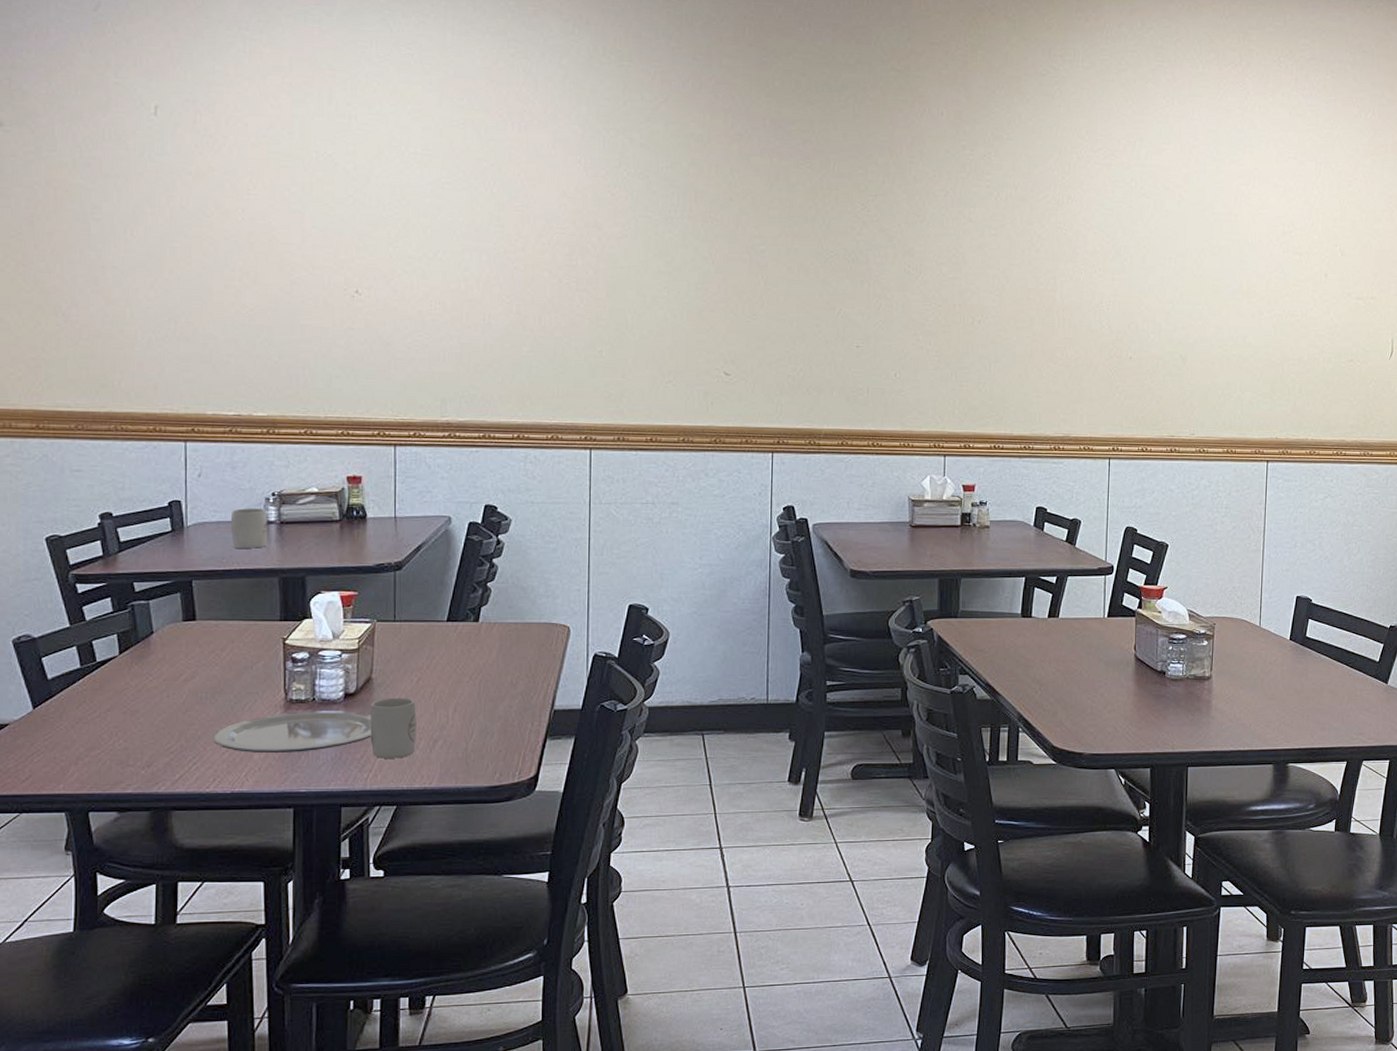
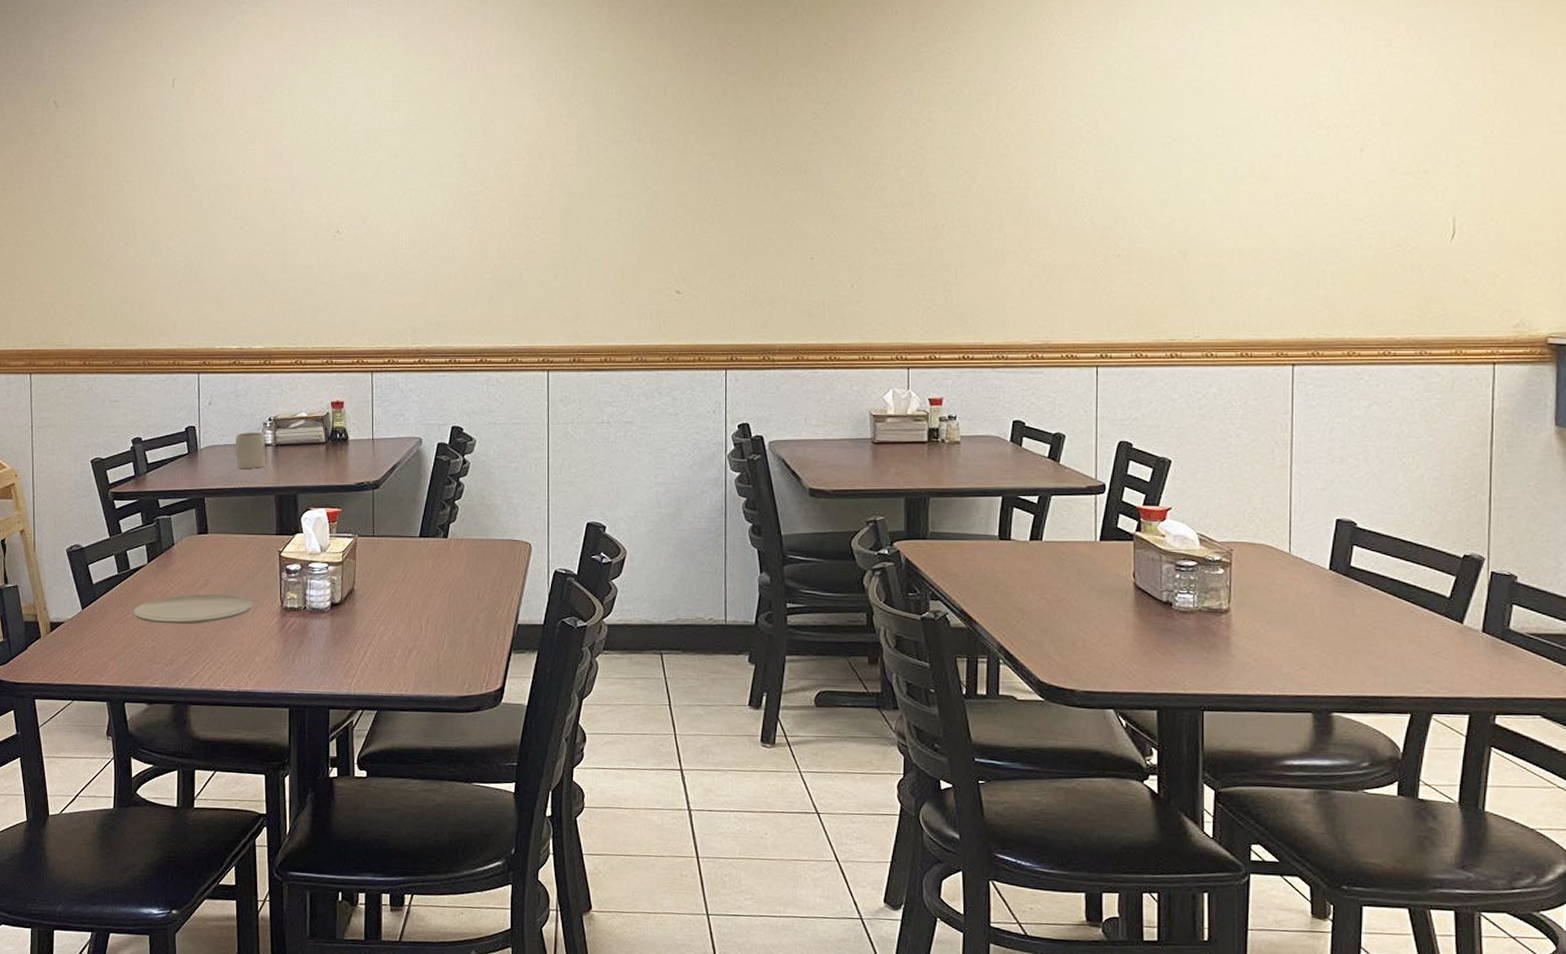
plate: none [100,688,252,722] -> present [133,594,253,625]
plate: present [213,711,372,752] -> none [222,618,355,657]
mug: present [370,697,416,758] -> none [353,608,393,666]

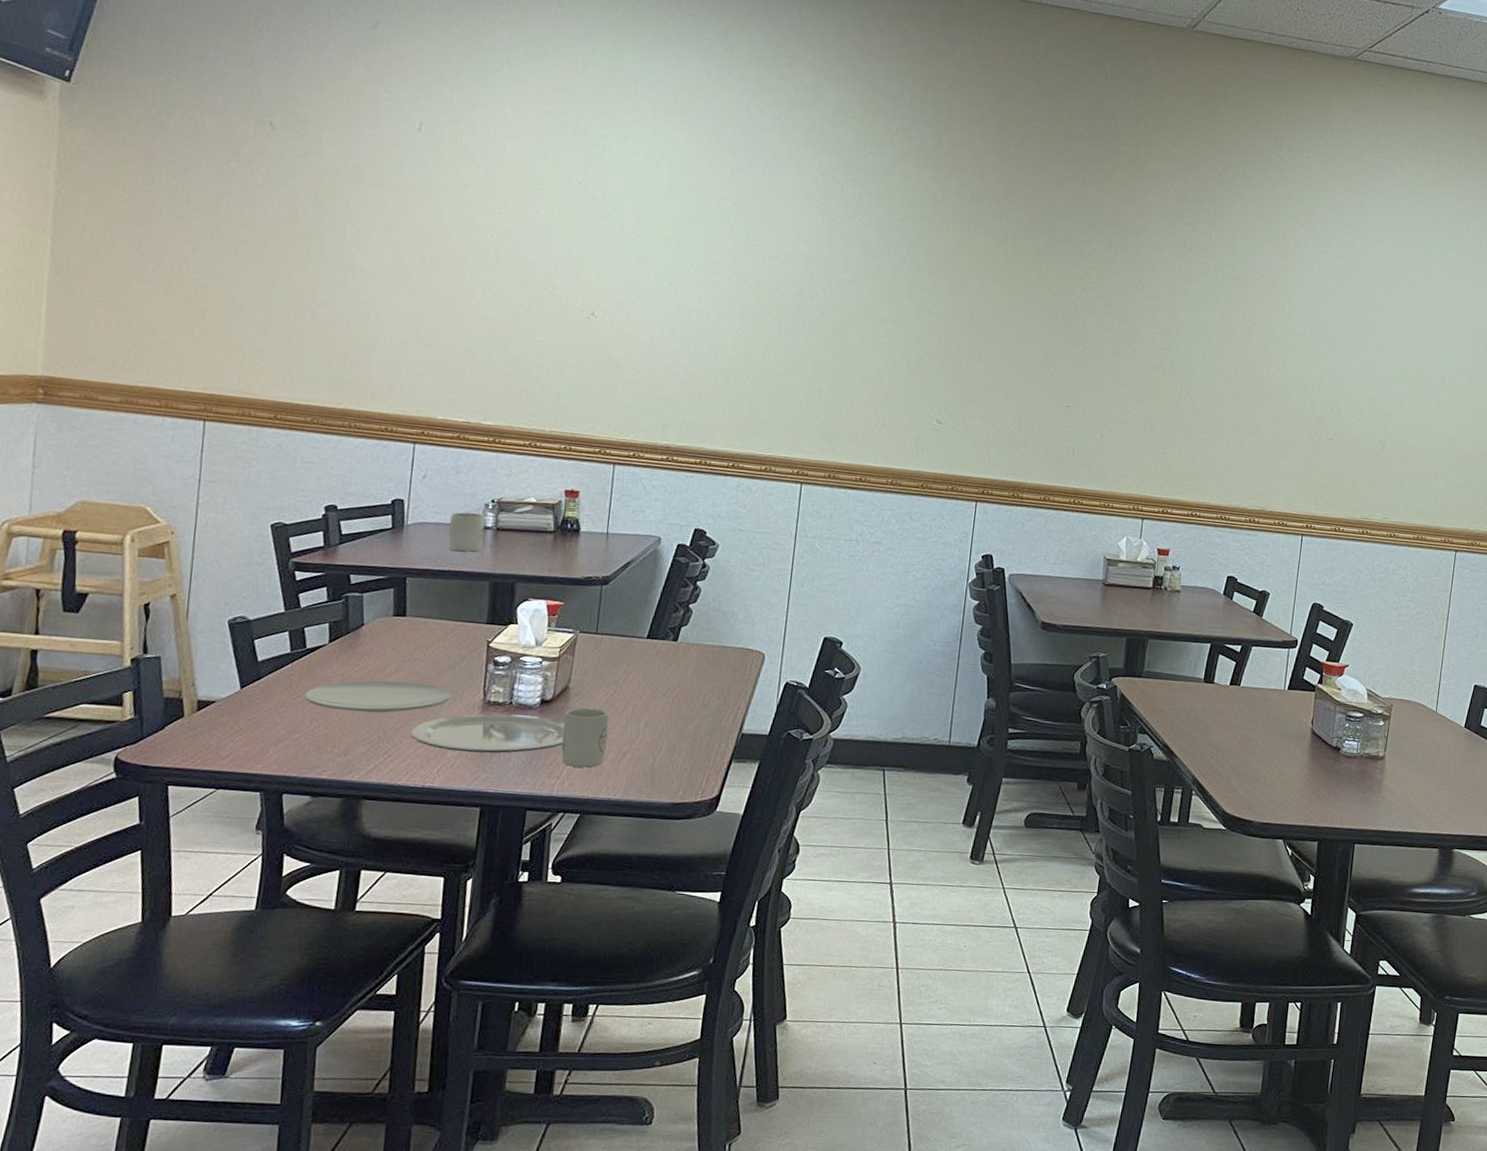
plate: none [222,618,355,657] -> present [410,713,565,754]
mug: none [353,608,393,666] -> present [561,707,609,768]

